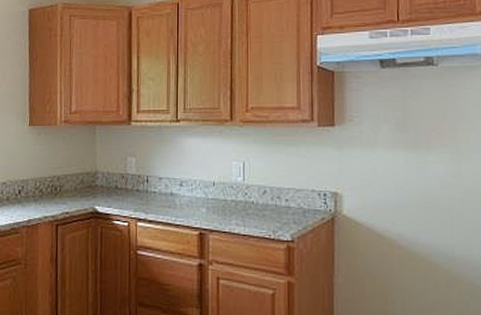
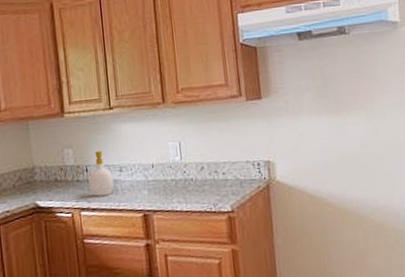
soap bottle: none [148,163,173,208] -> present [88,151,114,197]

